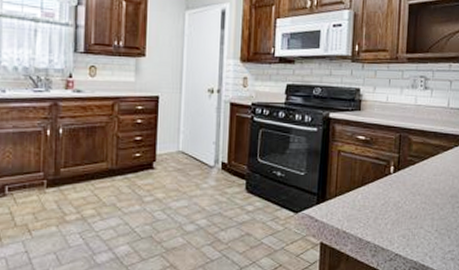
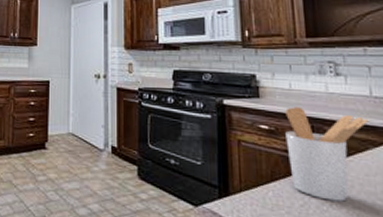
utensil holder: none [377,118,444,198] -> present [285,107,369,202]

